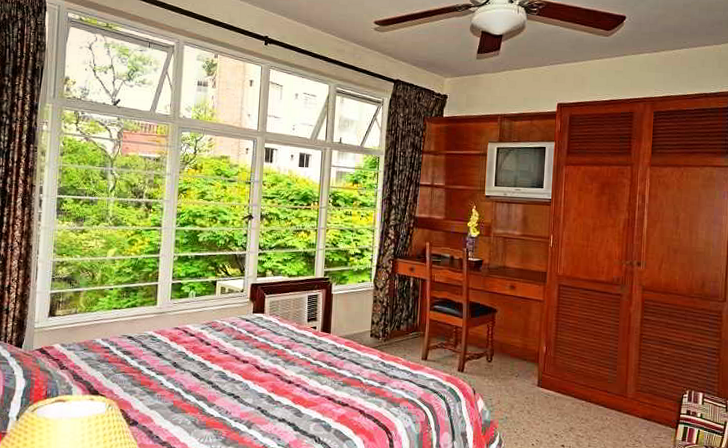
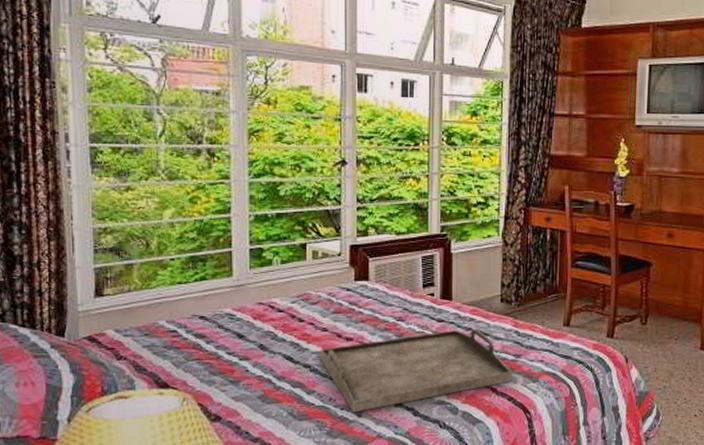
serving tray: none [220,358,378,425] -> present [319,329,513,413]

